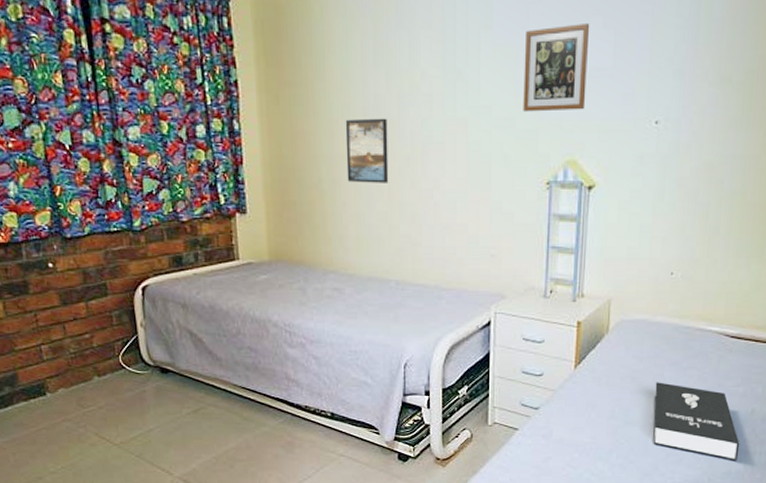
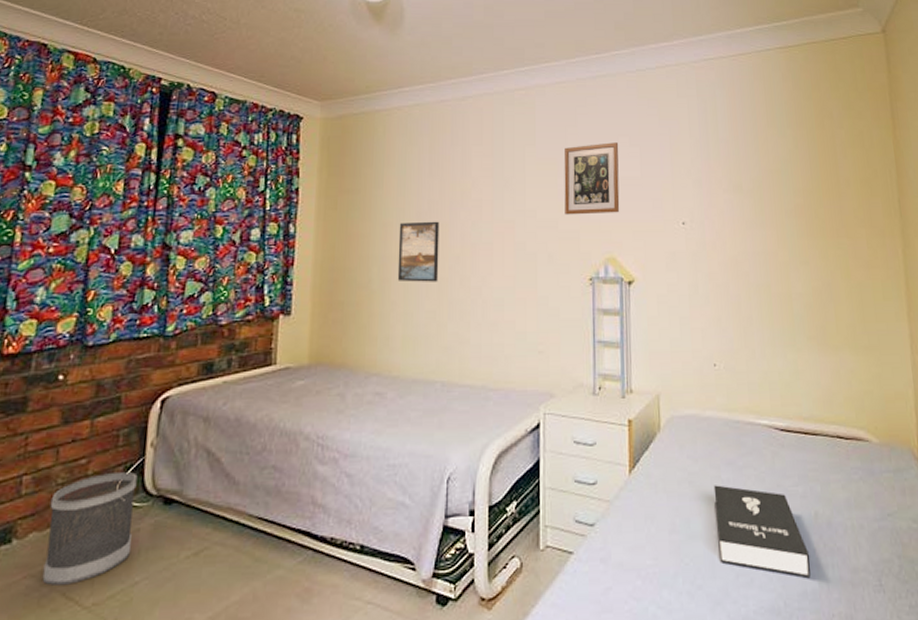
wastebasket: none [68,345,143,428] -> present [42,471,138,586]

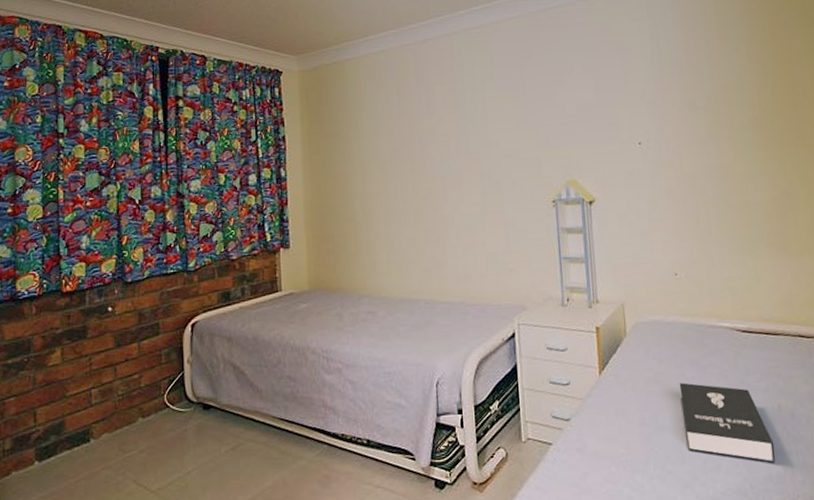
wastebasket: present [42,471,138,586] -> none [115,383,182,475]
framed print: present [397,221,440,282] -> none [375,157,415,214]
picture frame: present [564,142,620,215] -> none [521,71,578,143]

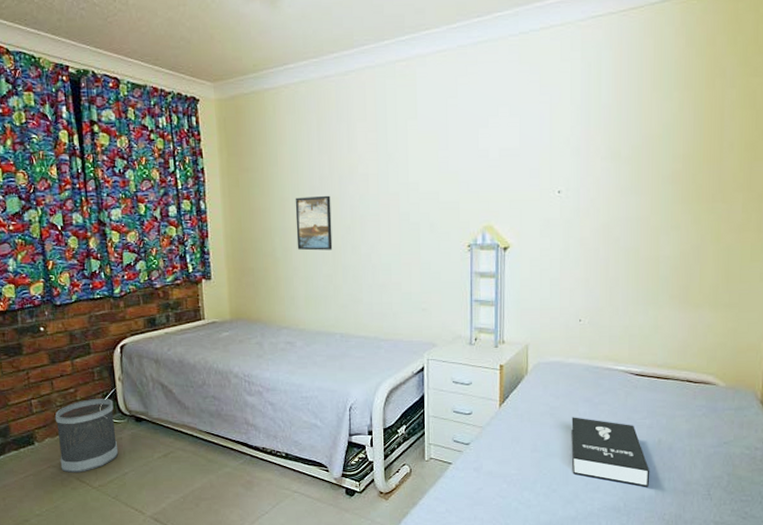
wastebasket: none [115,383,182,475] -> present [54,398,119,473]
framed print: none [375,157,415,214] -> present [295,195,333,251]

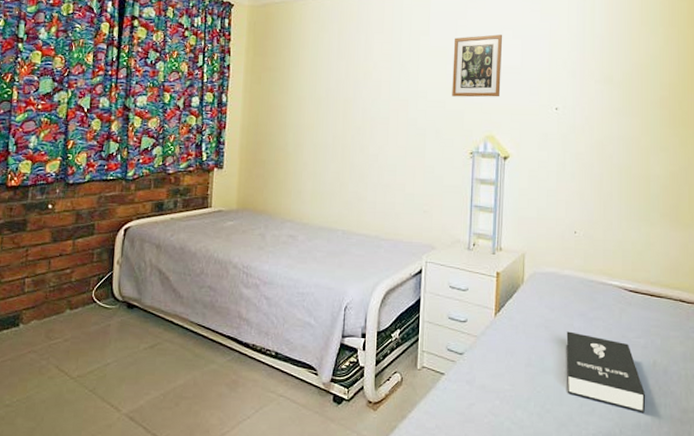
wastebasket: present [54,398,119,473] -> none [41,280,108,360]
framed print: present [295,195,333,251] -> none [309,97,345,148]
picture frame: none [444,113,499,186] -> present [452,34,503,97]

